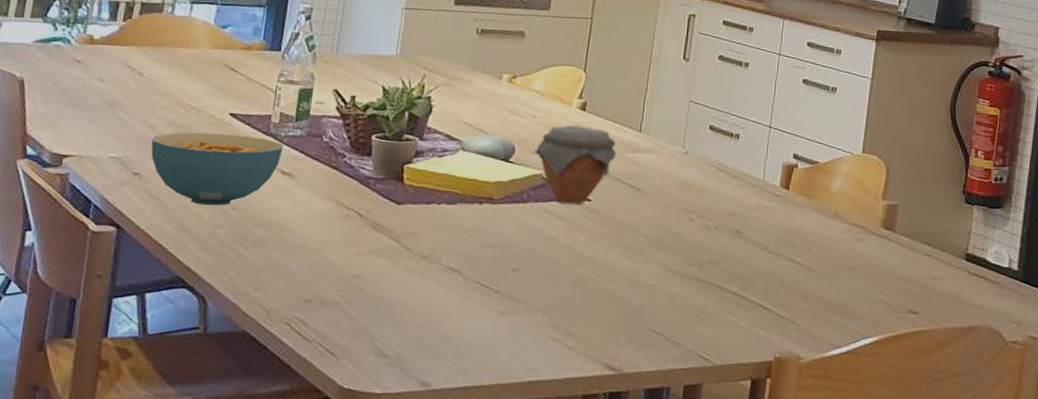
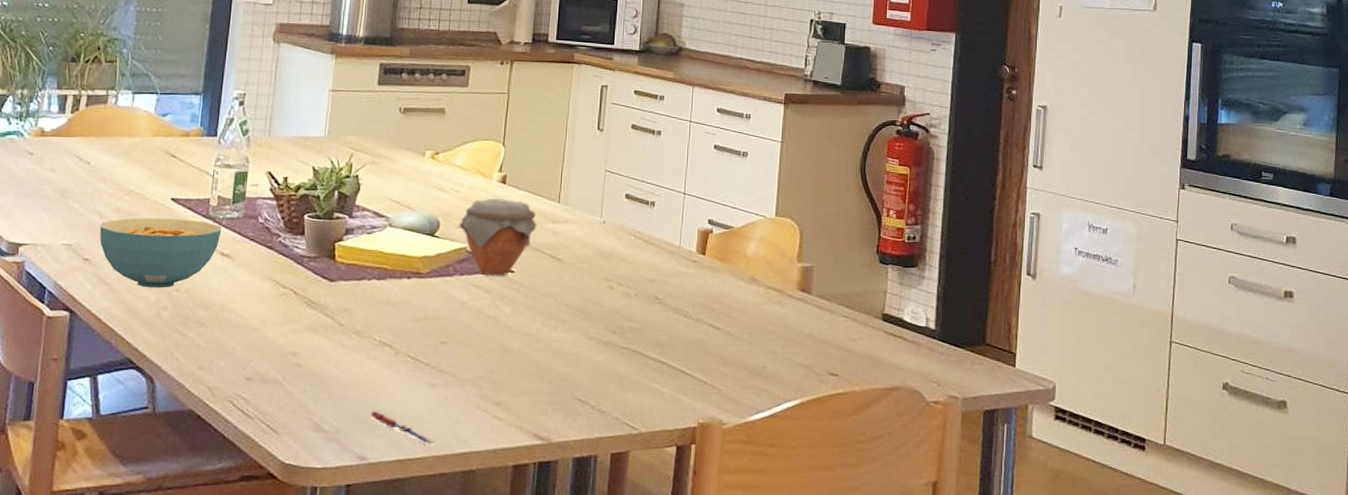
pen: none [435,337,503,373] -> present [370,411,435,445]

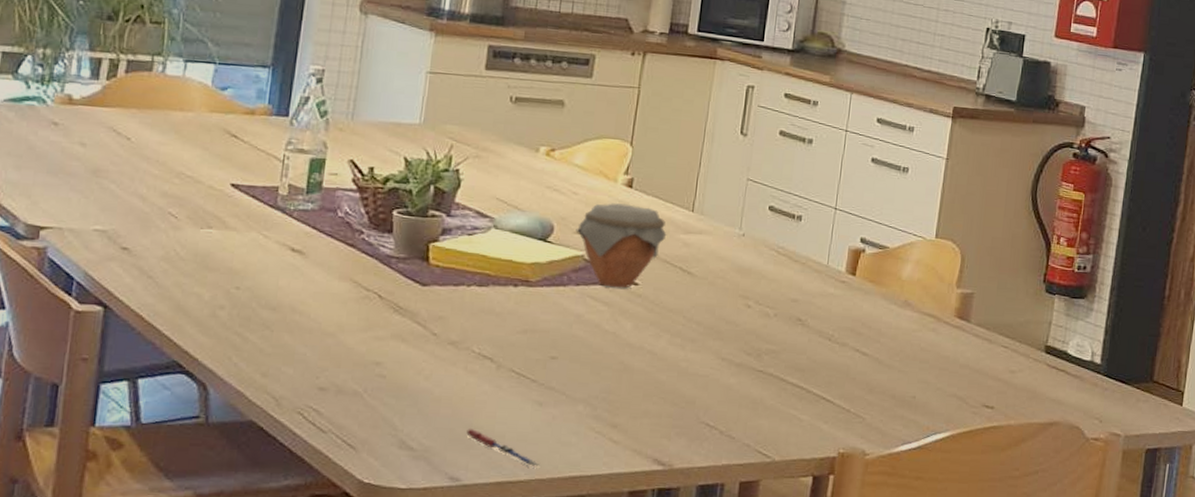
cereal bowl: present [99,218,222,288] -> none [141,204,293,285]

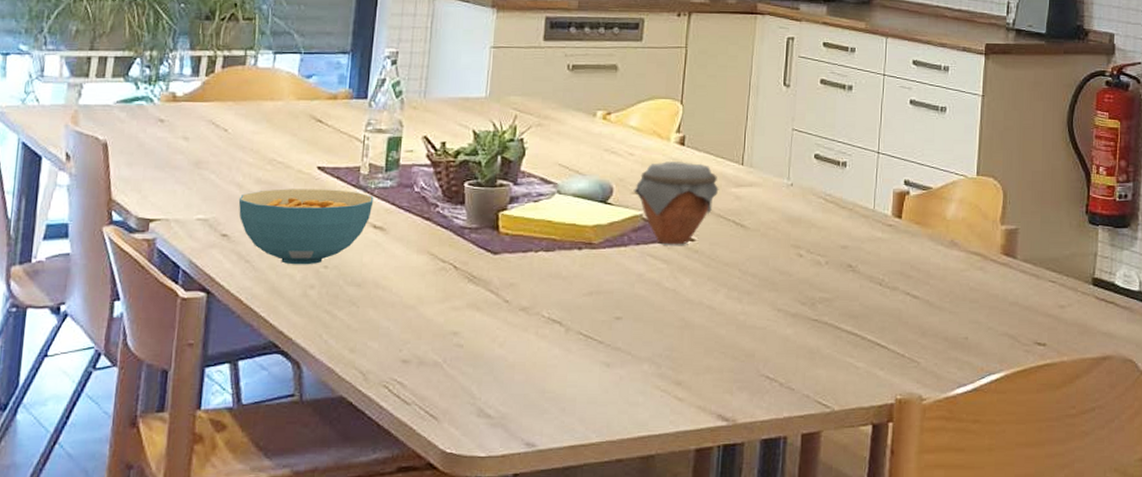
cereal bowl: none [141,204,293,285] -> present [238,189,374,265]
pen: present [465,429,541,468] -> none [538,394,610,429]

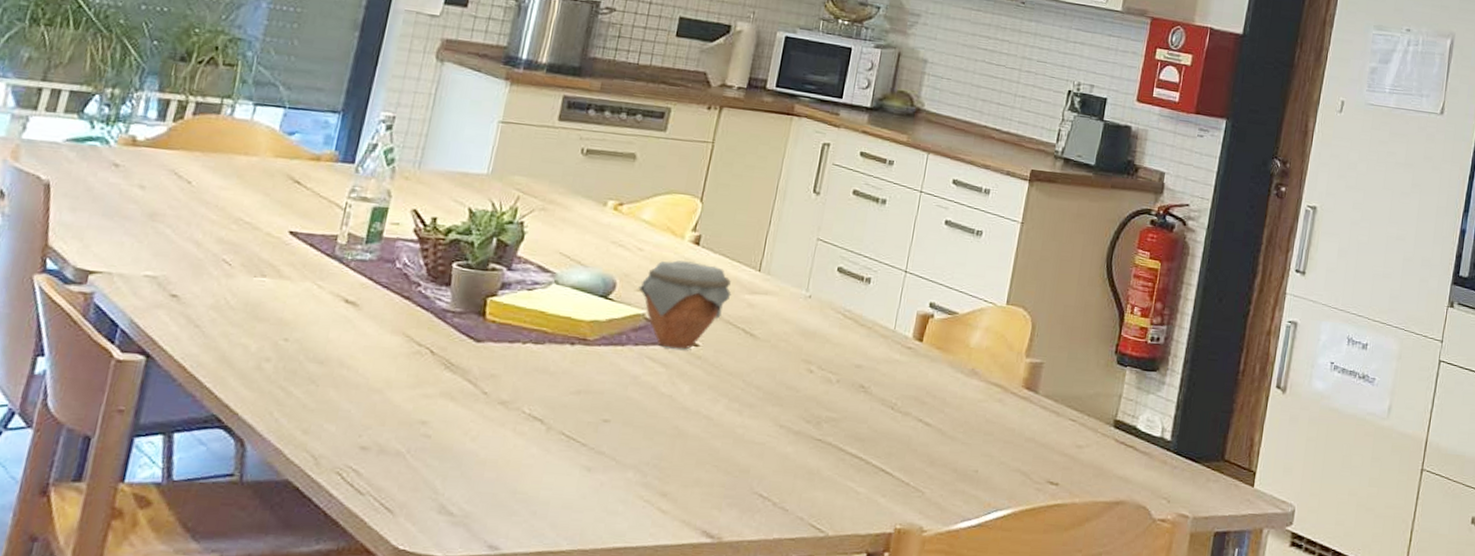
cereal bowl: present [238,189,374,265] -> none [193,250,350,336]

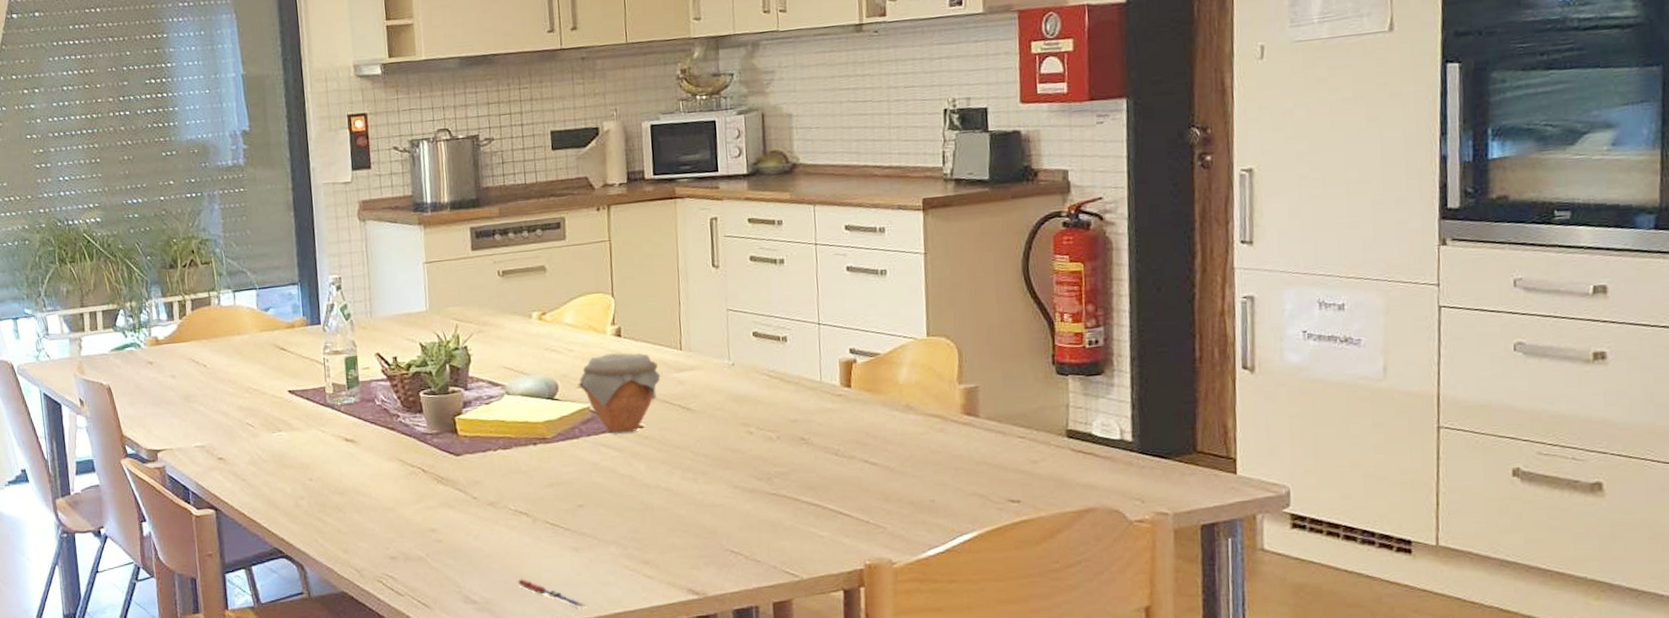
pen: none [508,494,584,537] -> present [517,579,587,608]

